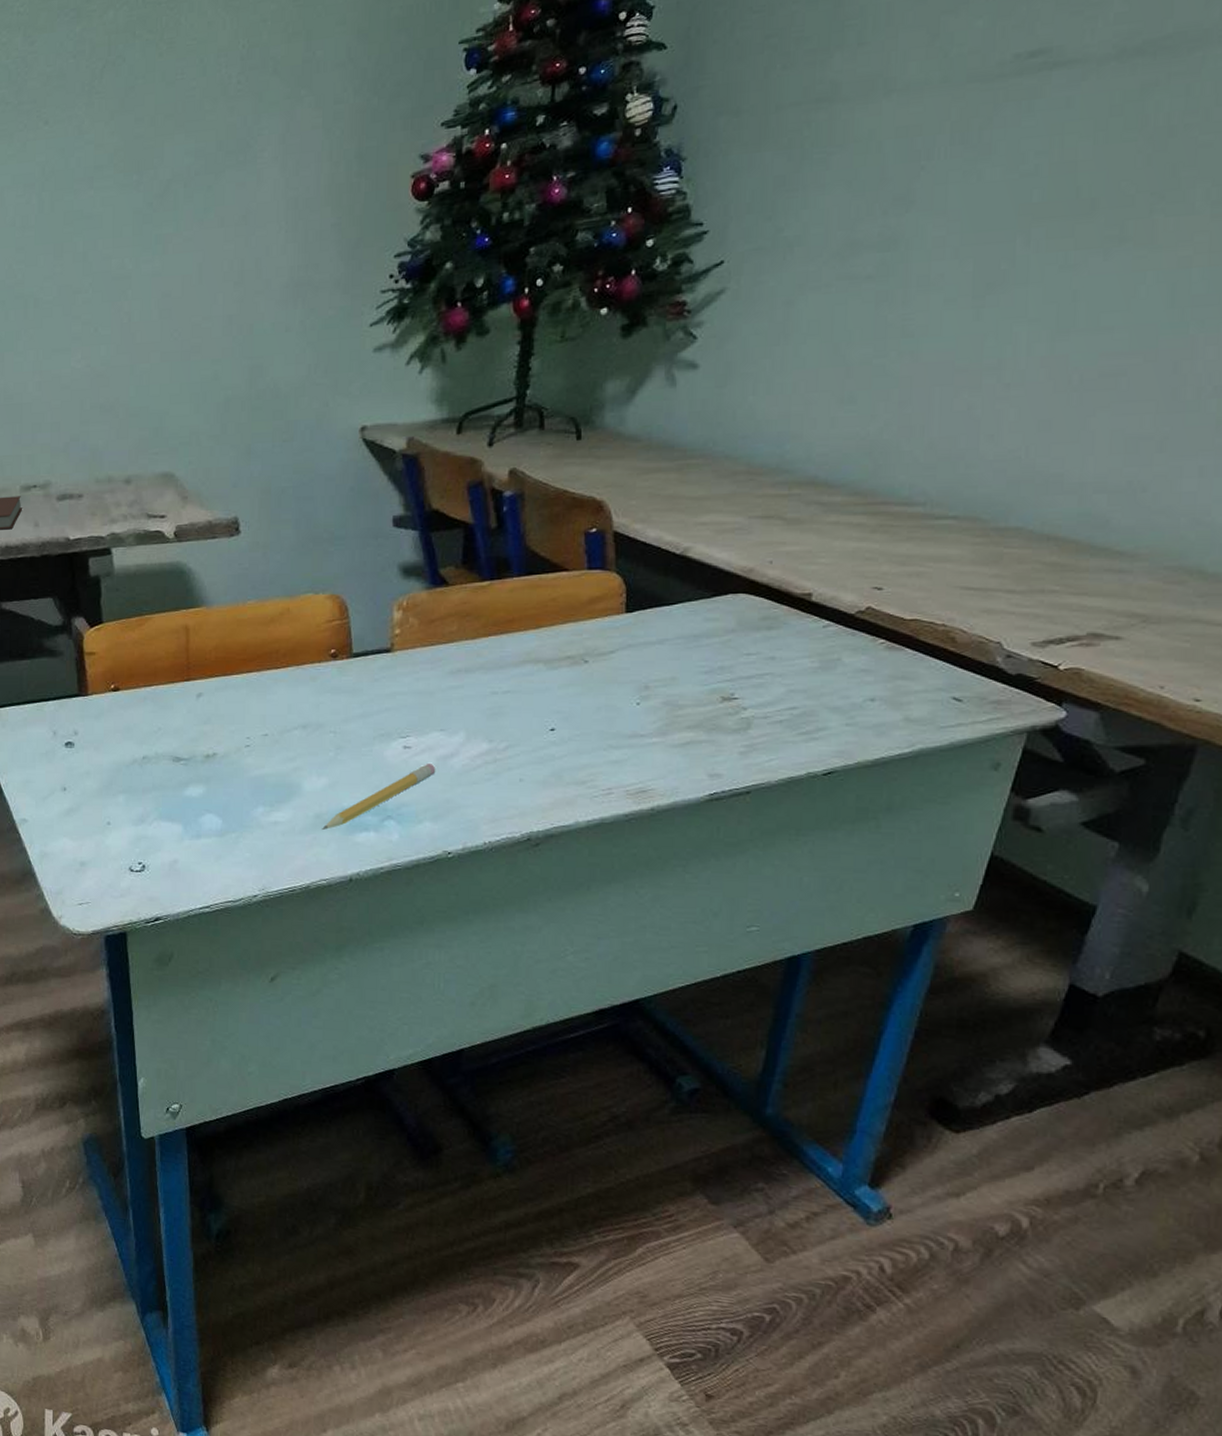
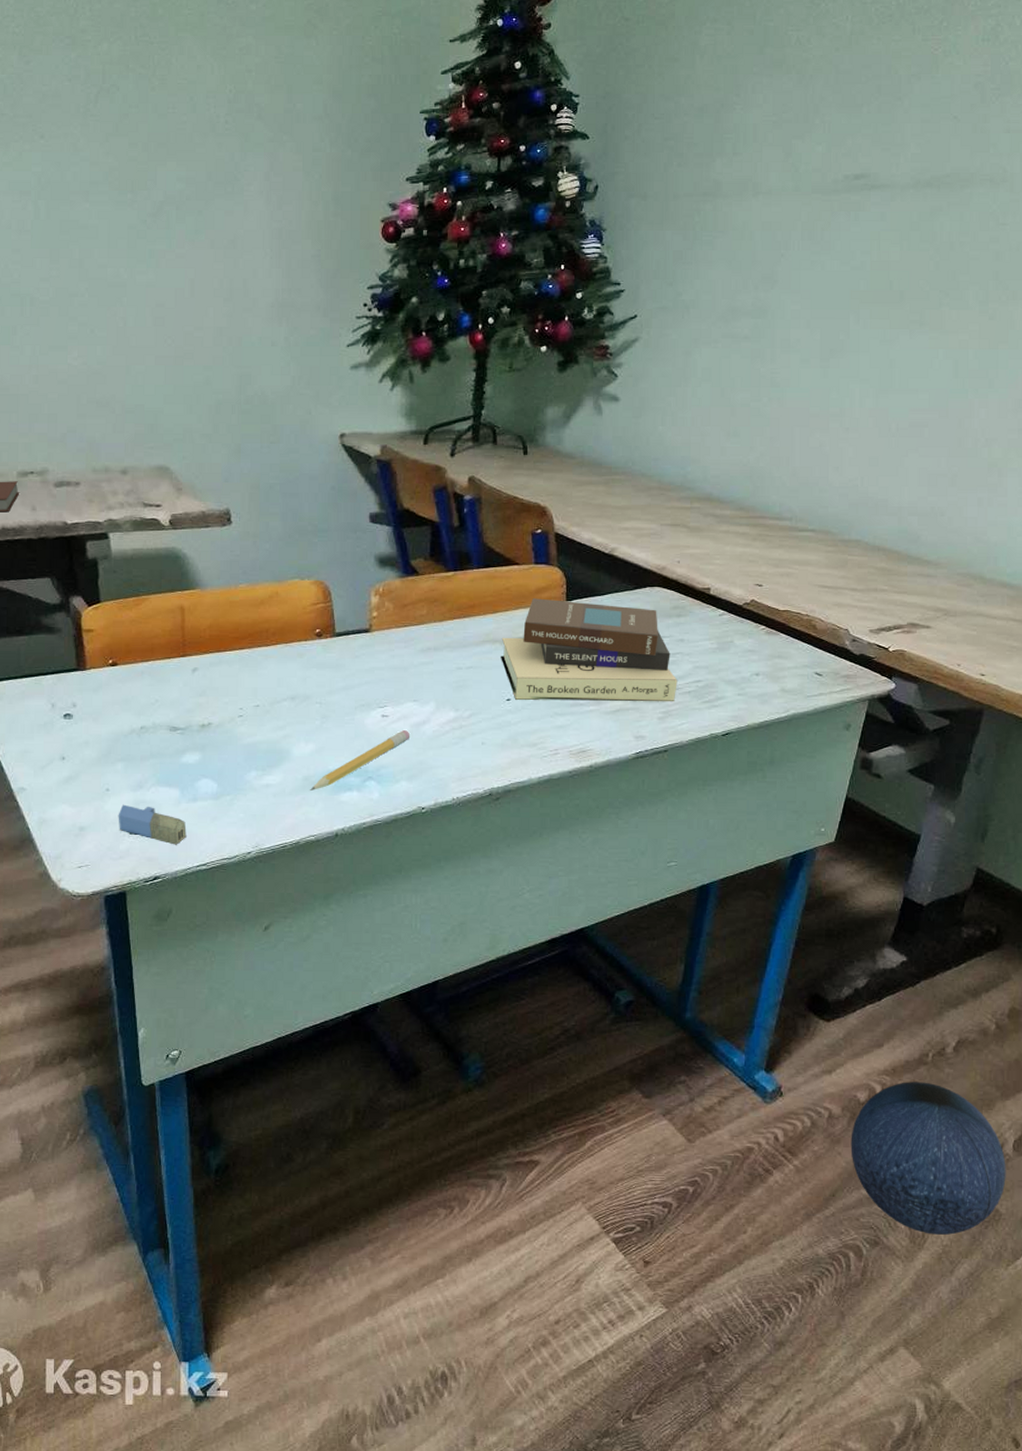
eraser: none [119,839,189,885] -> present [118,804,187,845]
books: none [544,610,766,732] -> present [501,598,678,701]
ball: none [983,1216,1209,1415] -> present [850,1082,1006,1235]

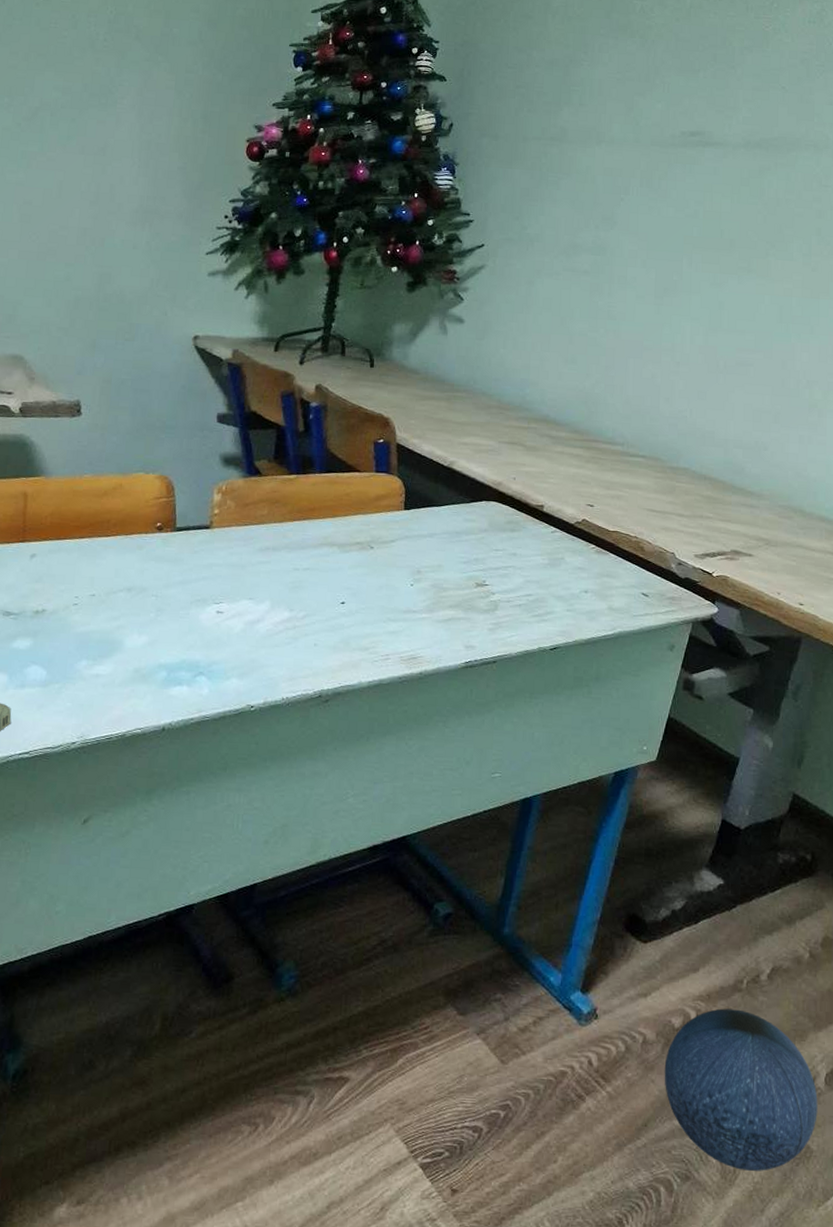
pencil: present [310,729,409,790] -> none [140,626,243,683]
books: present [501,598,678,701] -> none [337,505,509,613]

